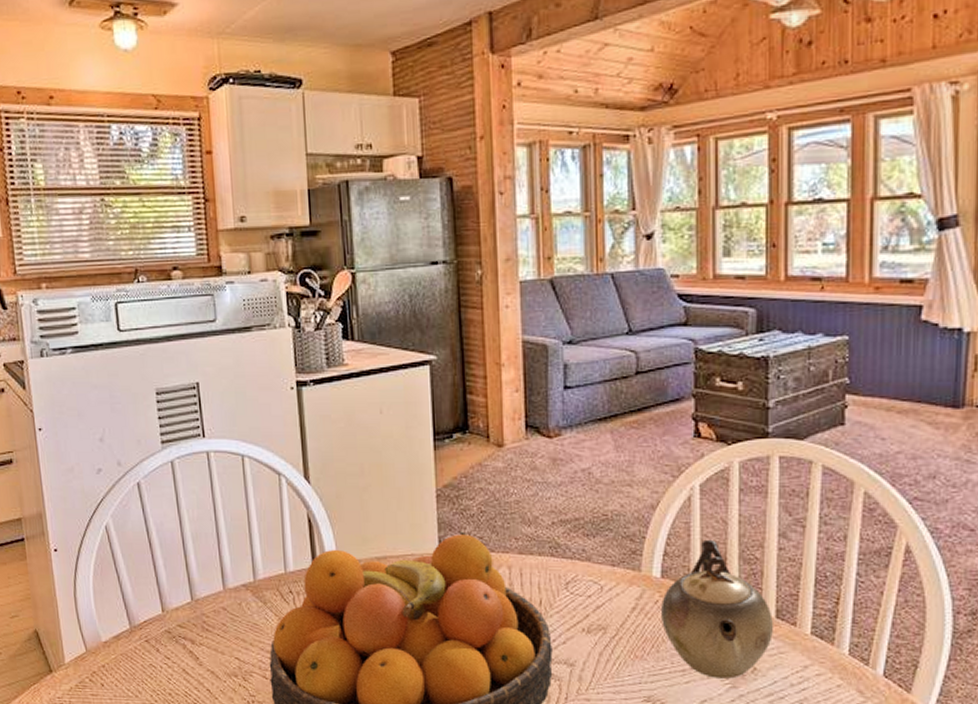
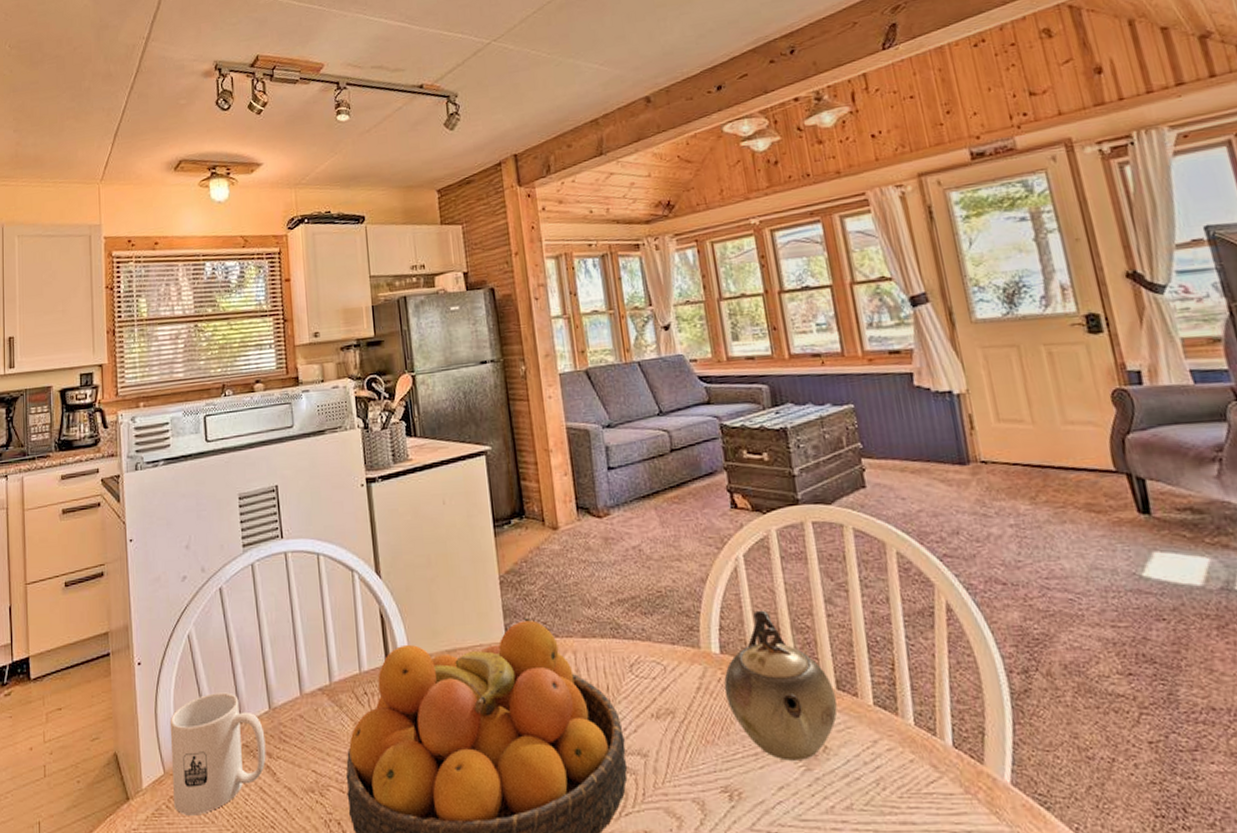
mug: none [89,582,189,689] -> present [169,692,266,816]

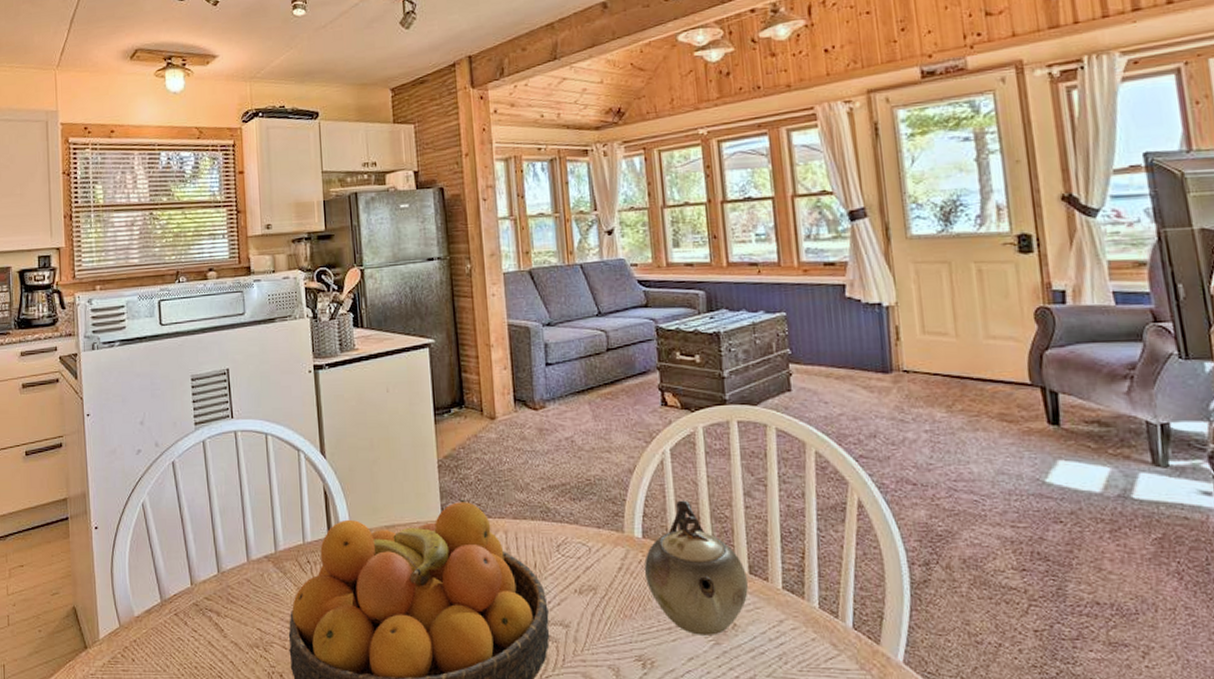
mug: present [169,692,266,816] -> none [125,556,215,664]

